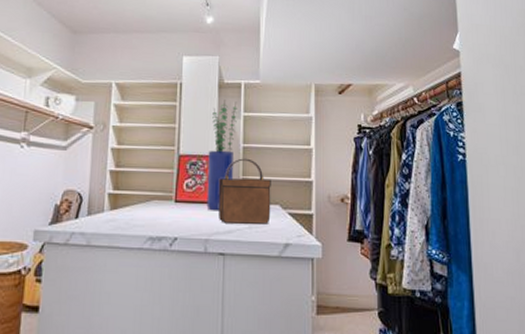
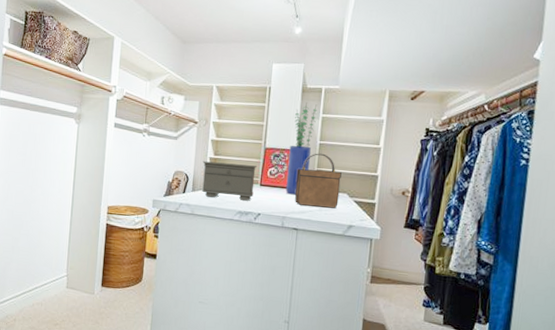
jewelry box: none [100,175,170,223] -> present [202,161,257,201]

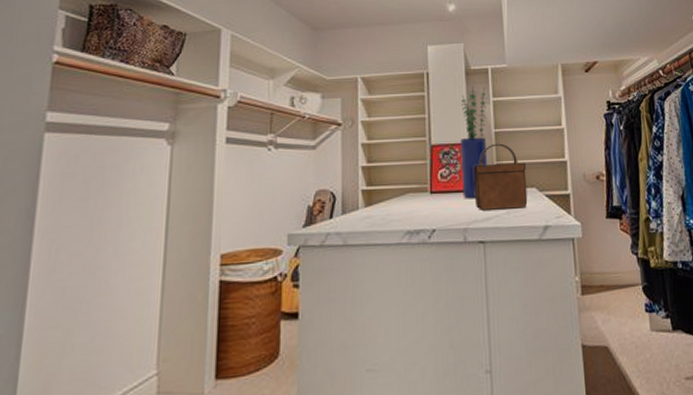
jewelry box: present [202,161,257,201] -> none [353,169,424,219]

